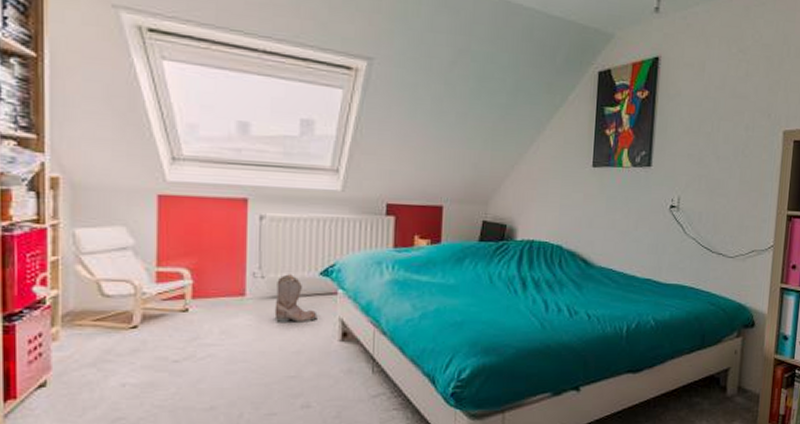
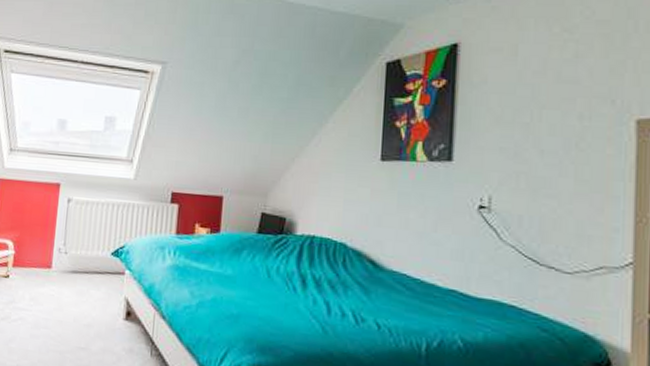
boots: present [274,274,318,322] -> none [72,252,107,298]

